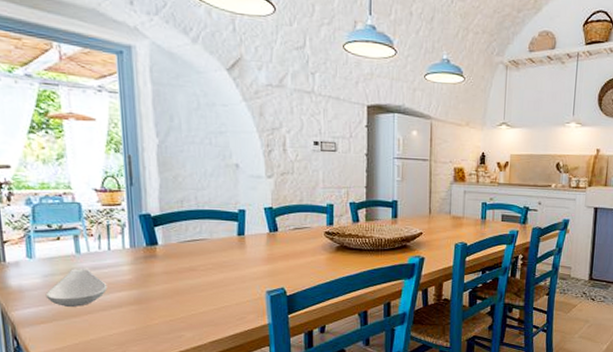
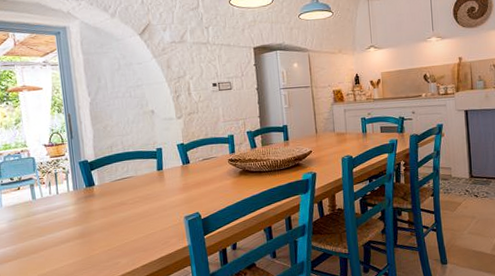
spoon rest: present [45,267,108,307] -> none [11,211,58,246]

